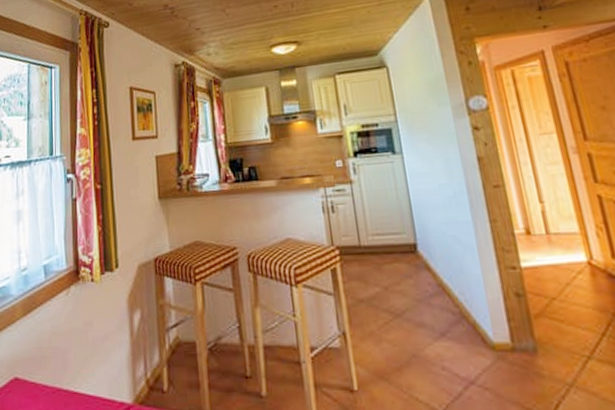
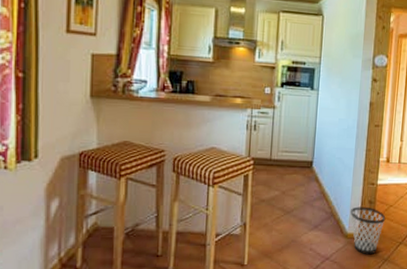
wastebasket: none [489,302,551,377] -> present [350,206,386,255]

